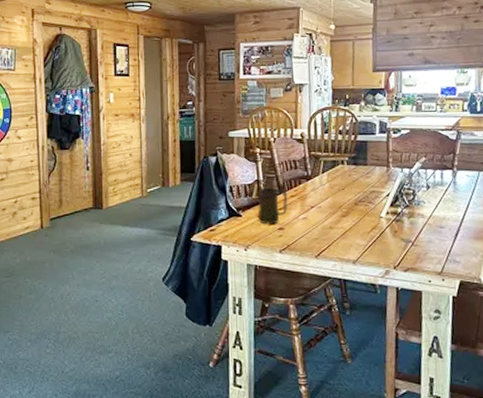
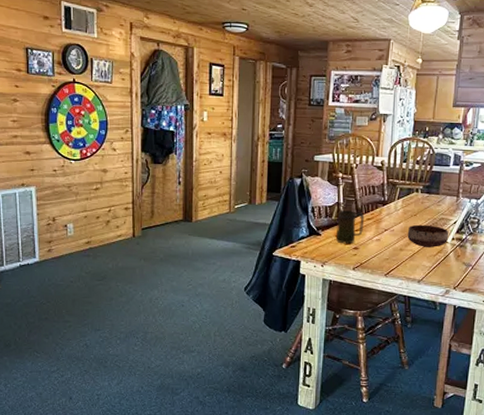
bowl: none [336,199,383,224] -> present [407,224,449,247]

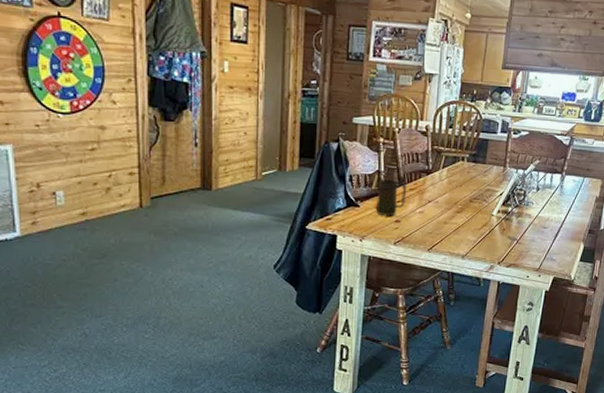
bowl: present [407,224,449,247] -> none [452,196,495,221]

